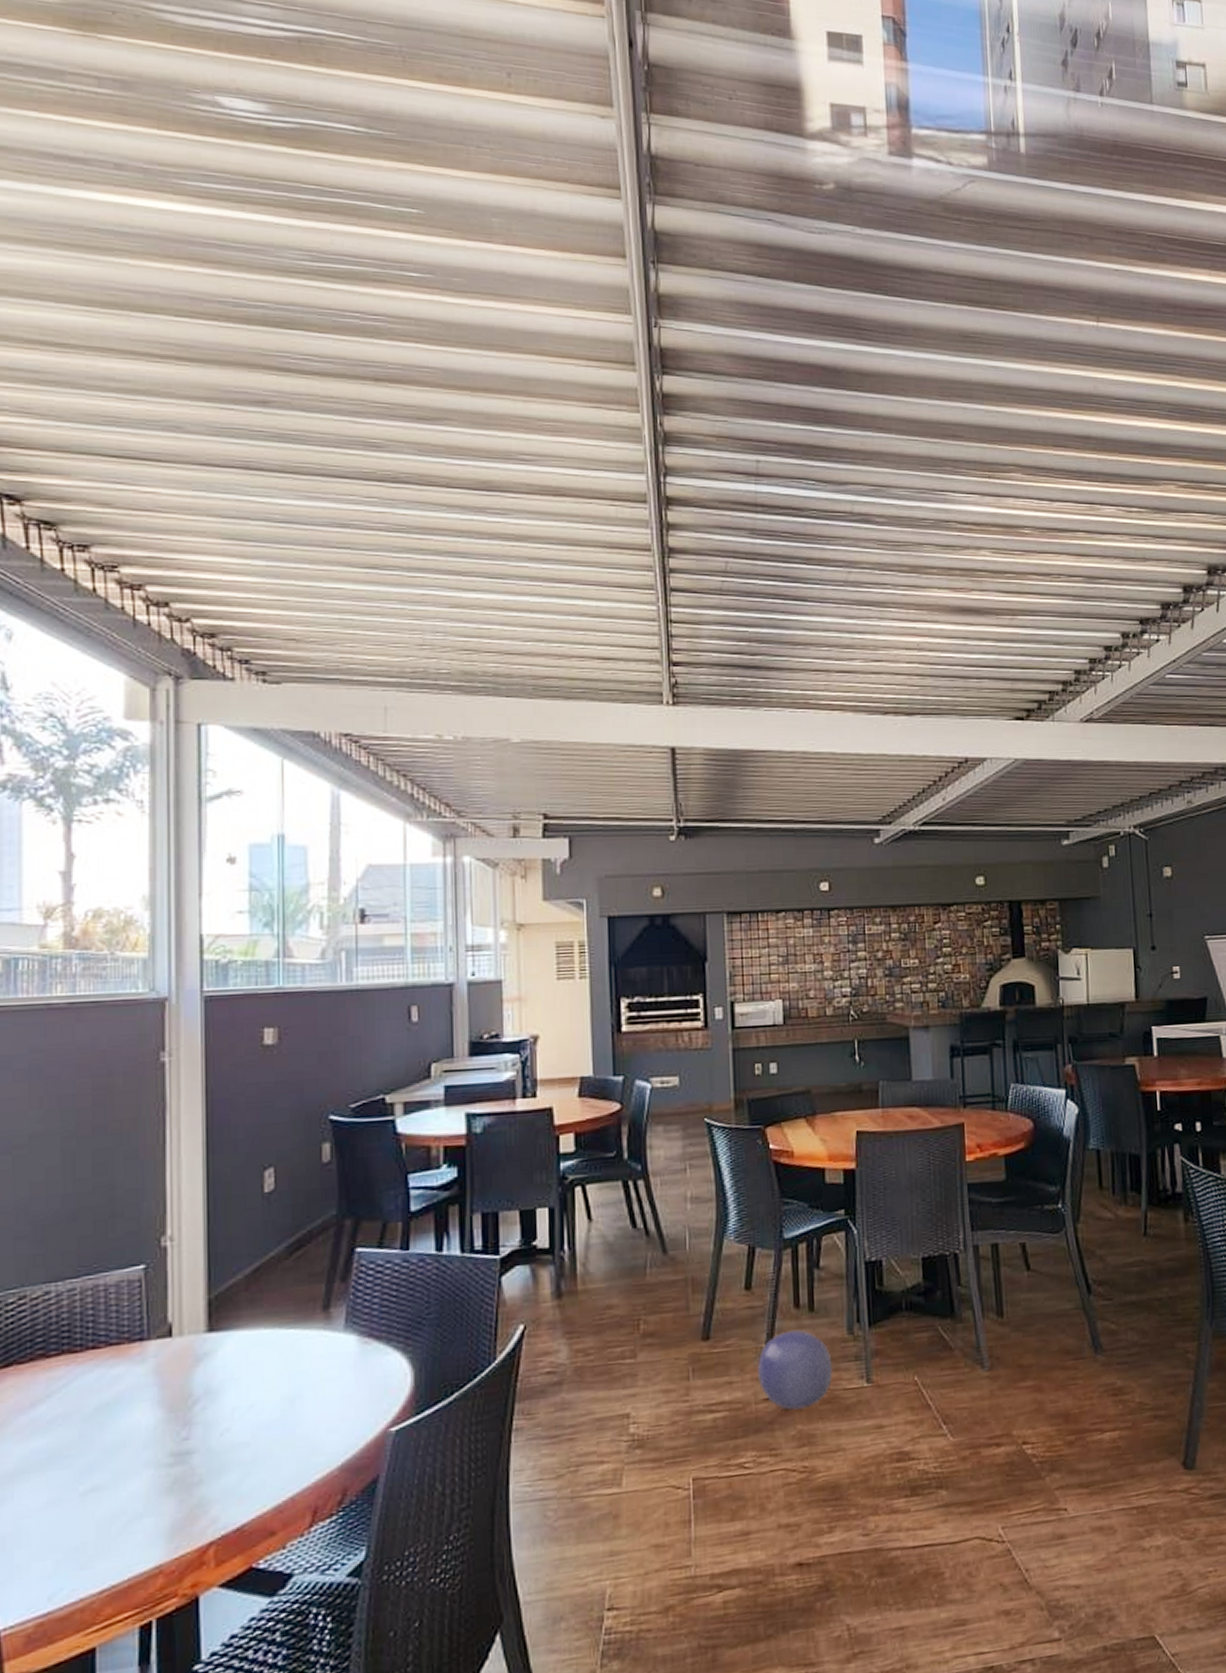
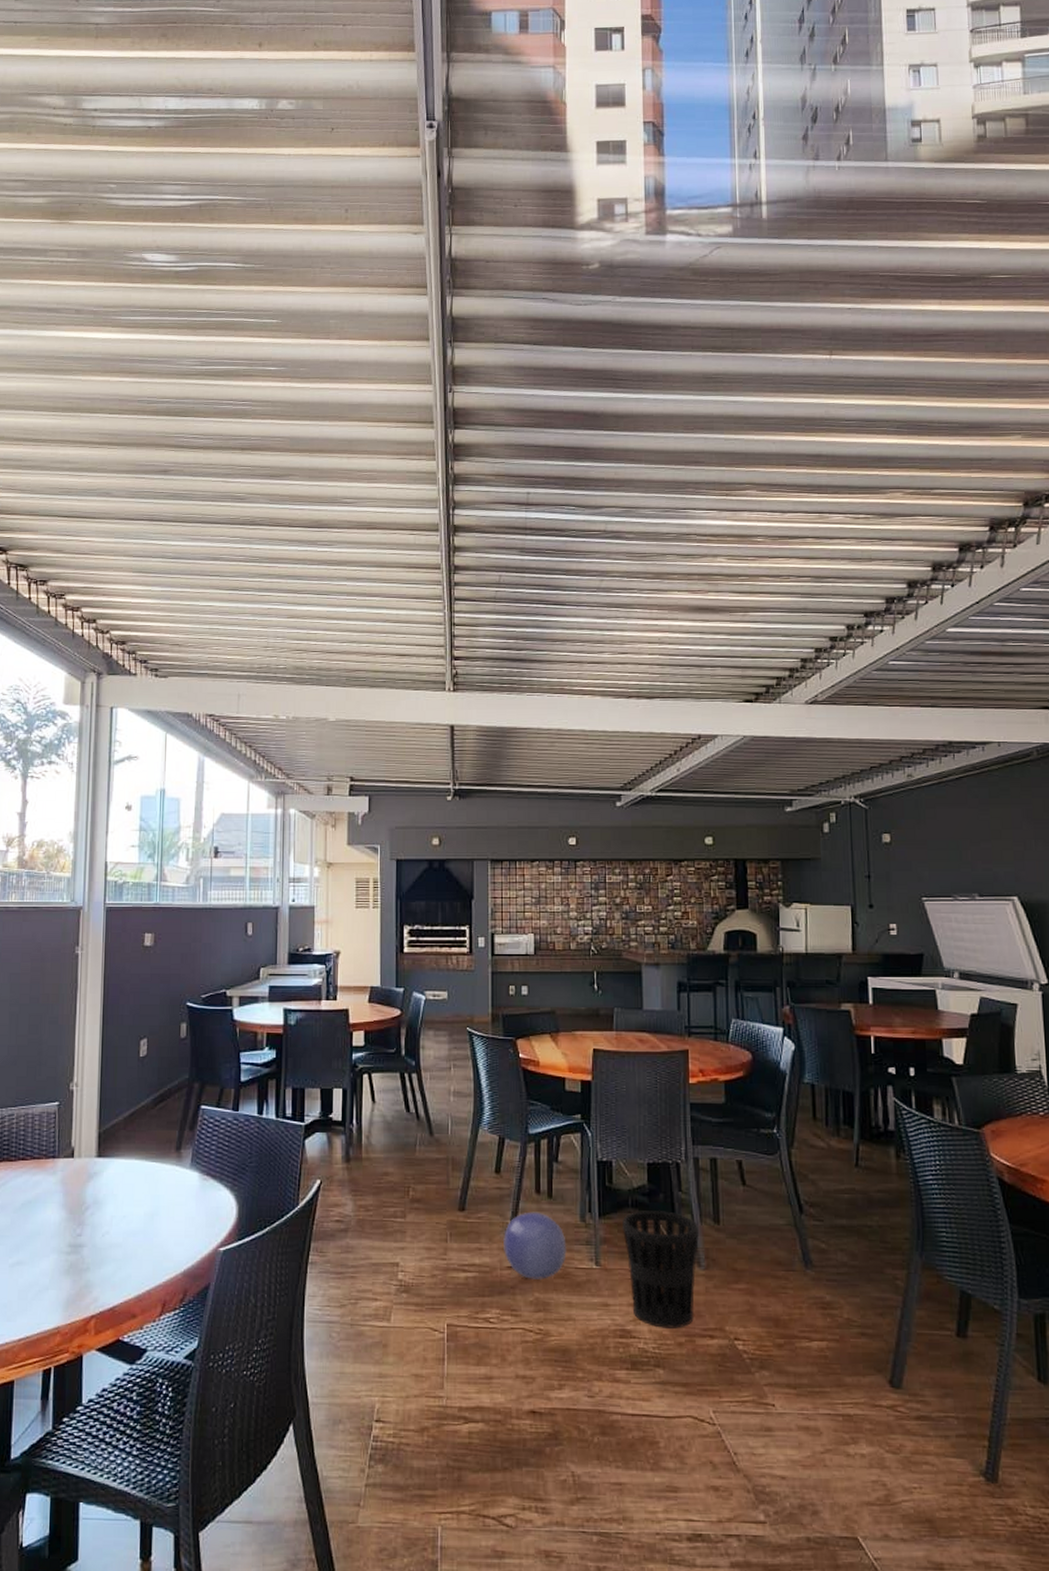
wastebasket: none [896,1310,981,1445] -> present [623,1211,699,1328]

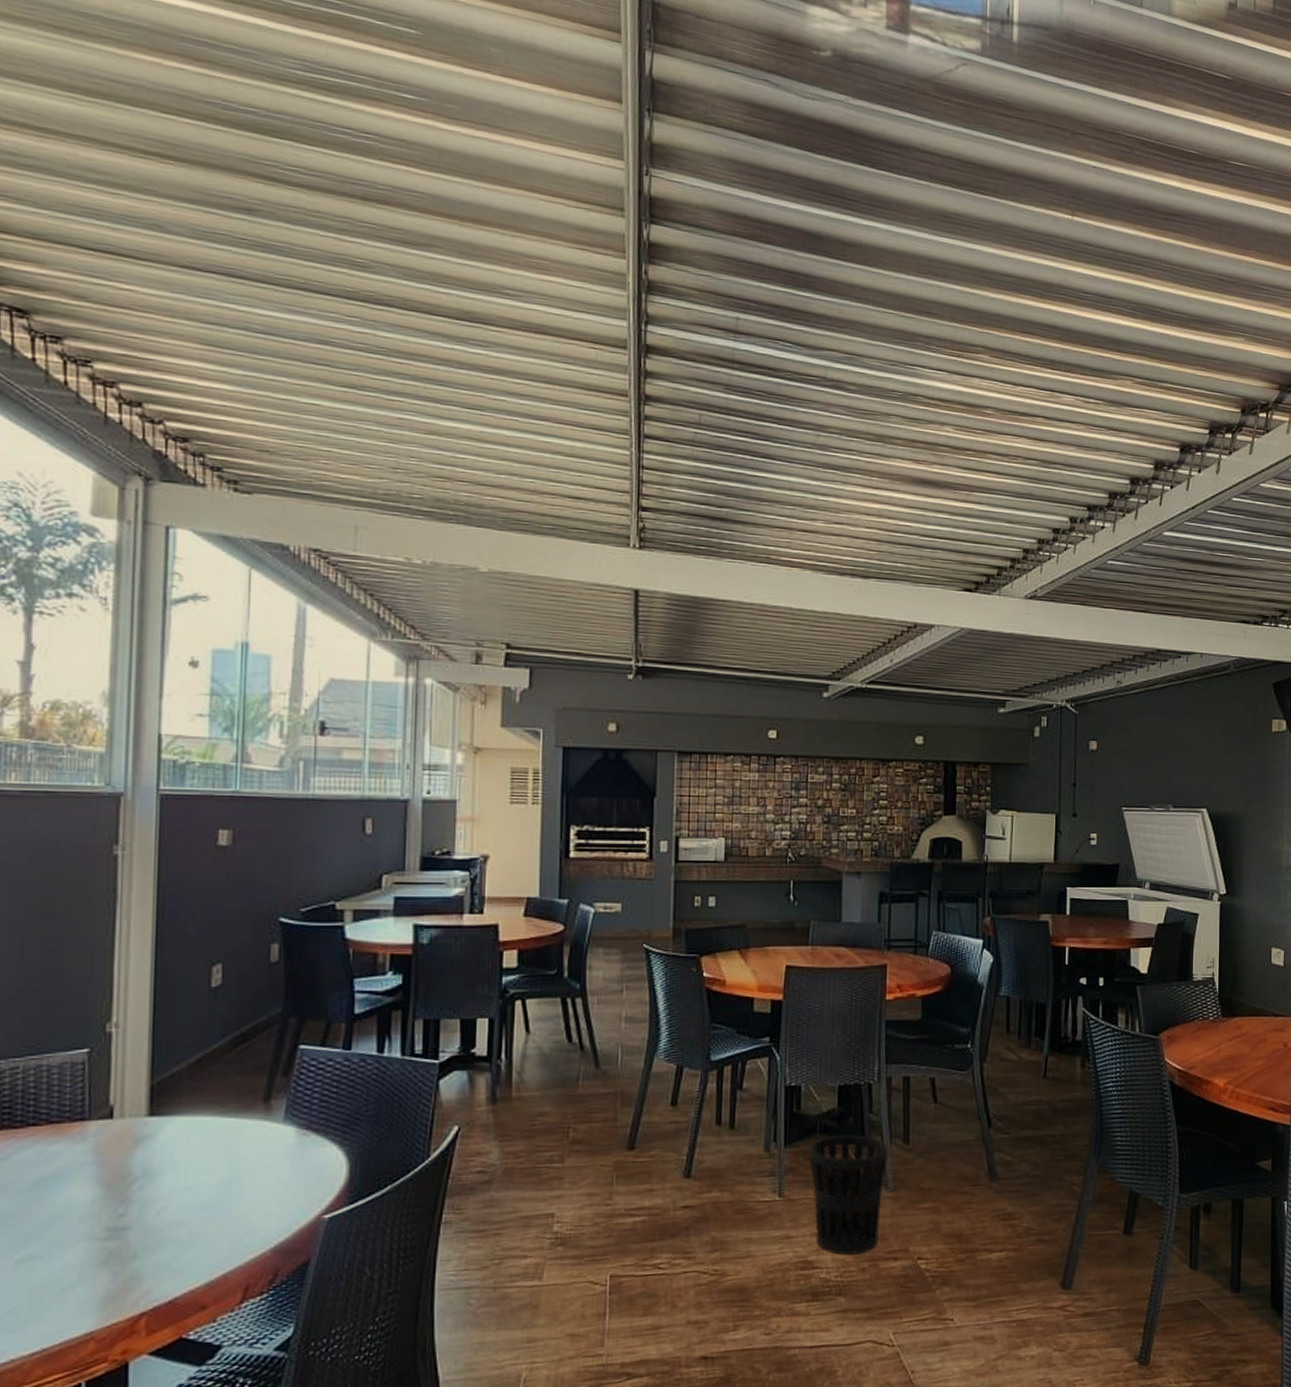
ball: present [504,1211,567,1279] -> none [678,1145,748,1218]

